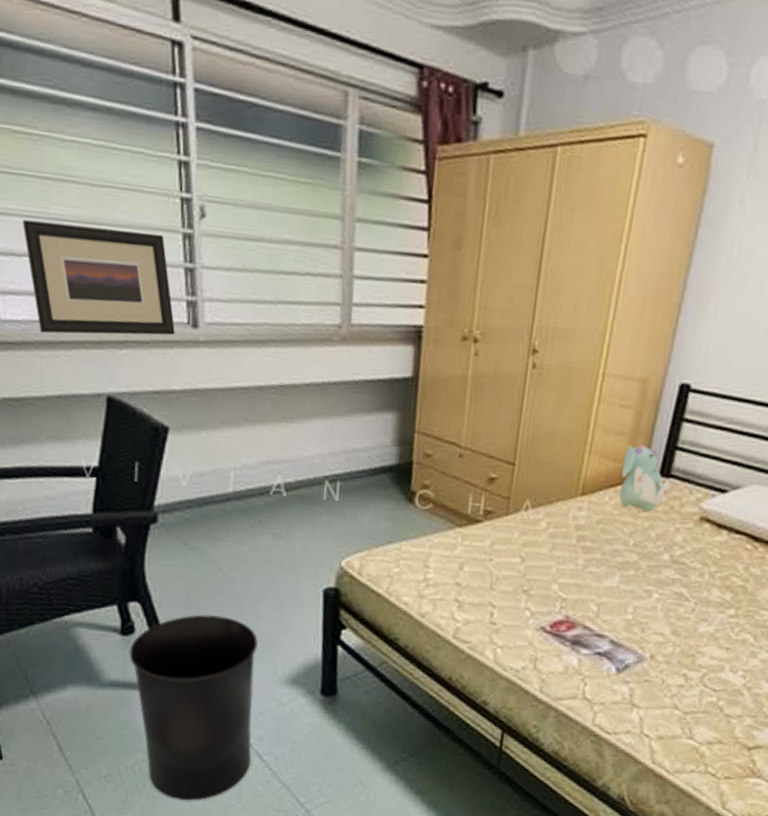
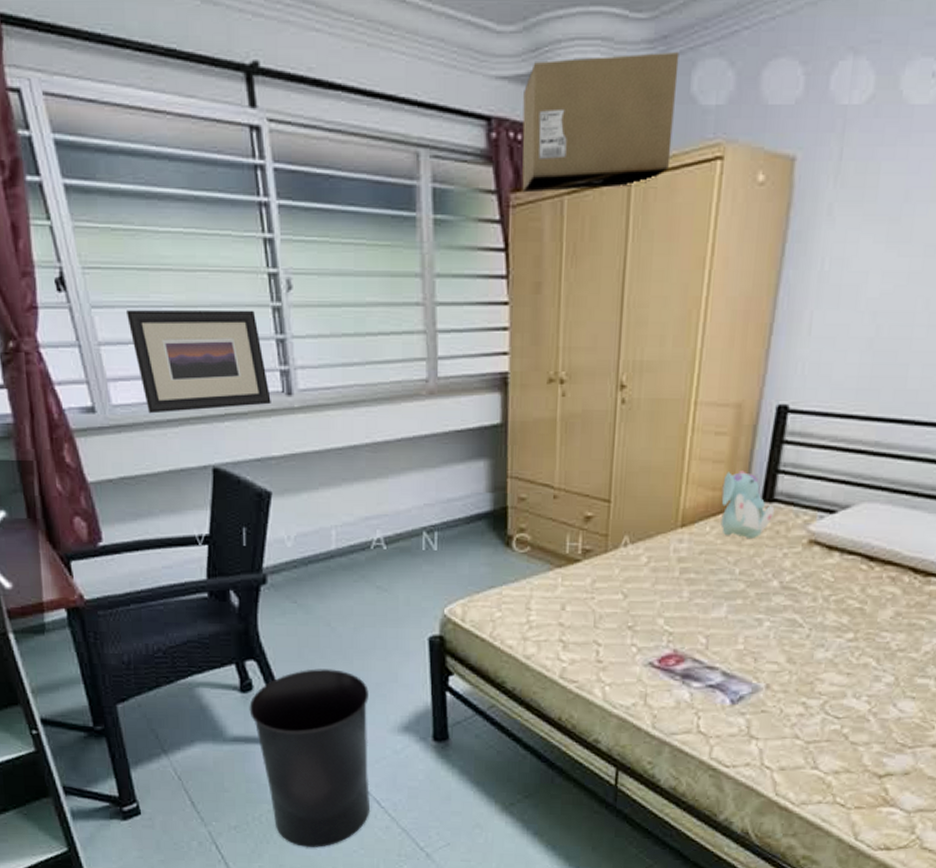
box: none [449,16,612,154] -> present [522,52,680,193]

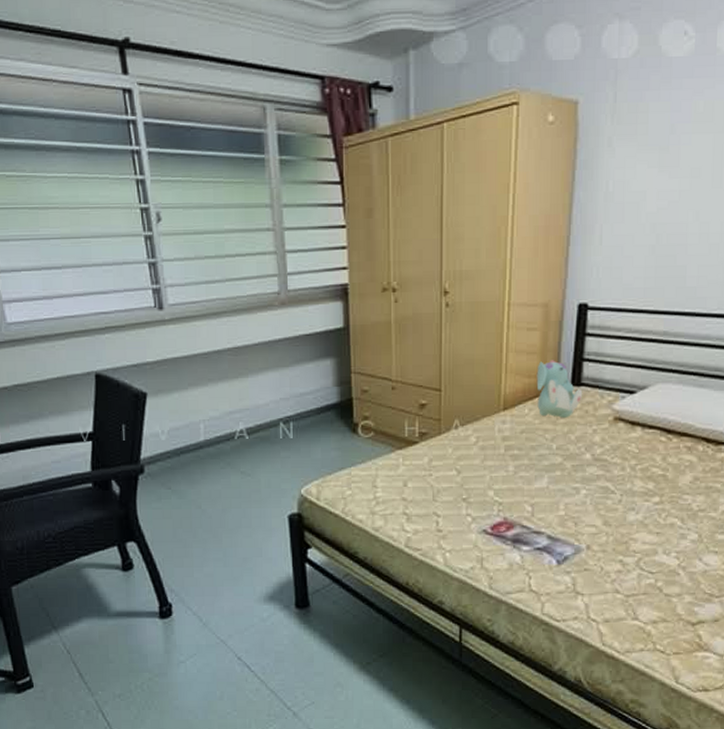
picture frame: present [125,309,271,414] -> none [18,239,145,329]
waste bin: present [249,669,370,848] -> none [130,547,241,712]
box: present [522,52,680,193] -> none [350,21,477,136]

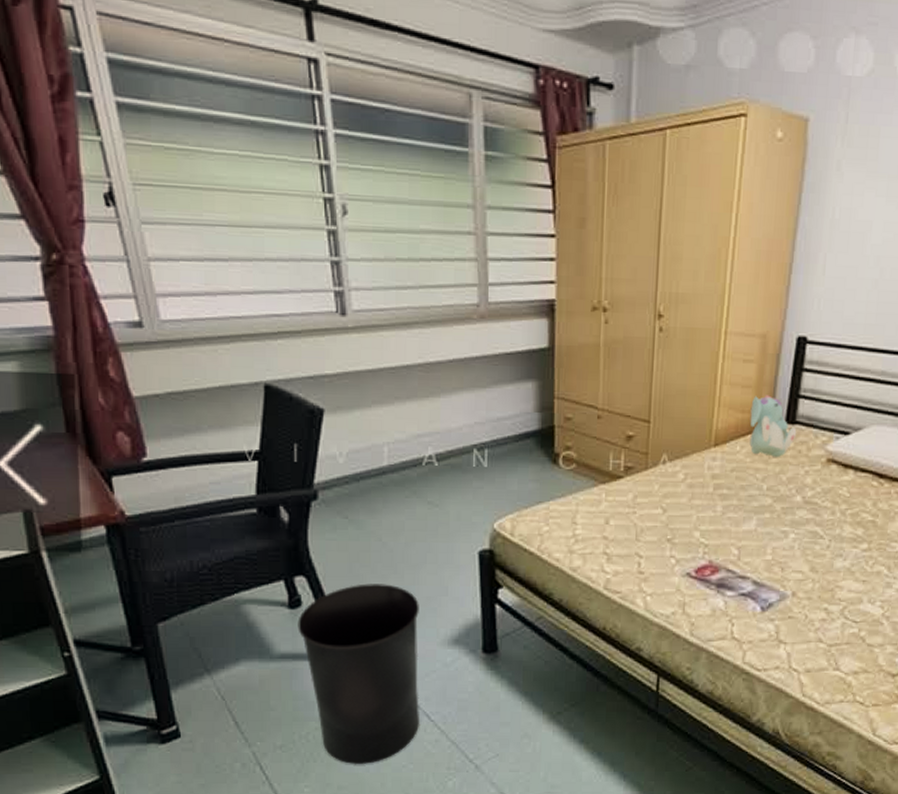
waste bin: none [130,547,241,712] -> present [297,583,419,765]

